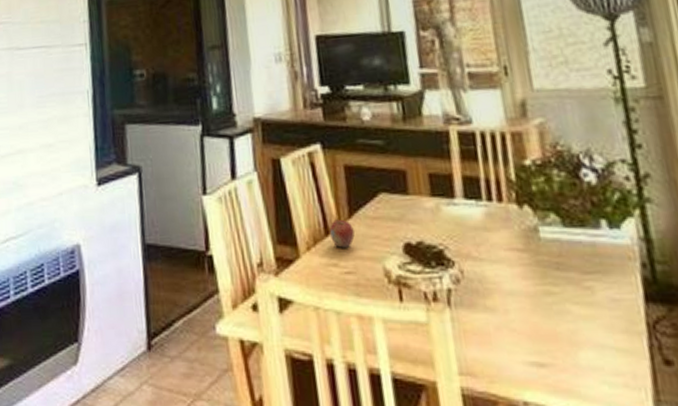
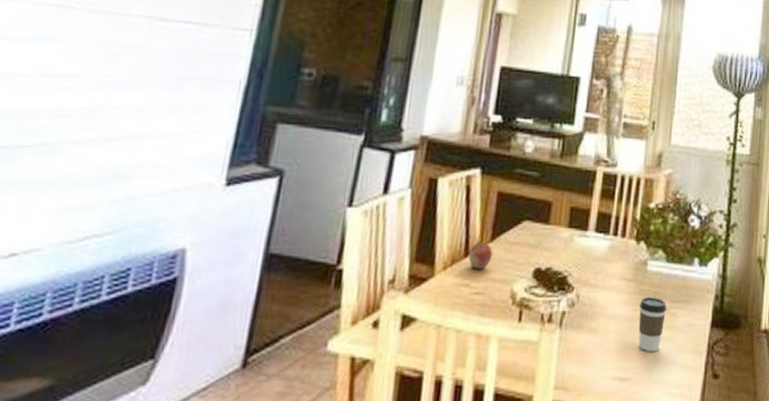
coffee cup: none [540,268,581,332] -> present [638,297,667,351]

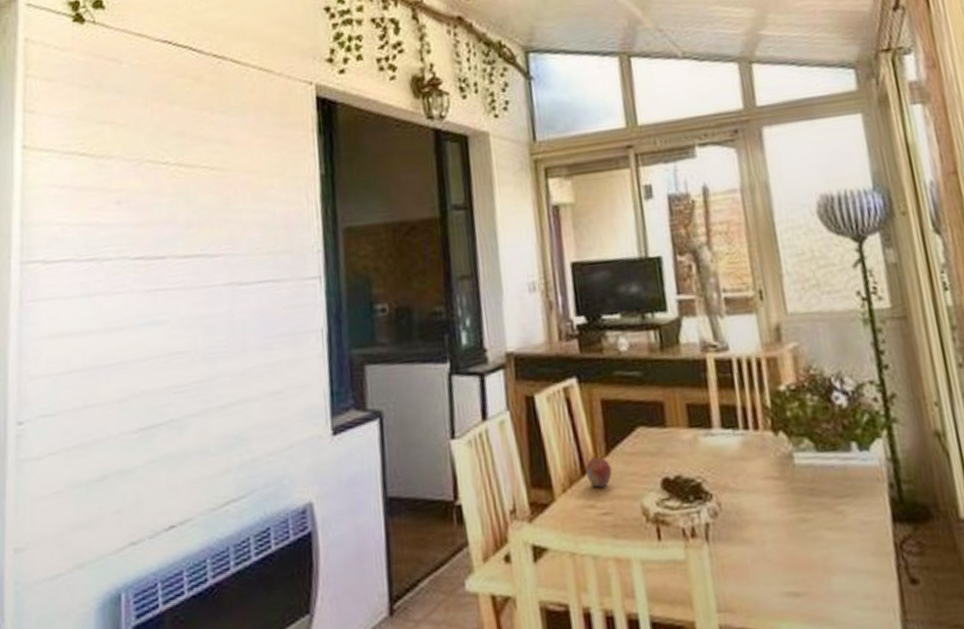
coffee cup: present [638,297,667,351] -> none [795,494,833,560]

